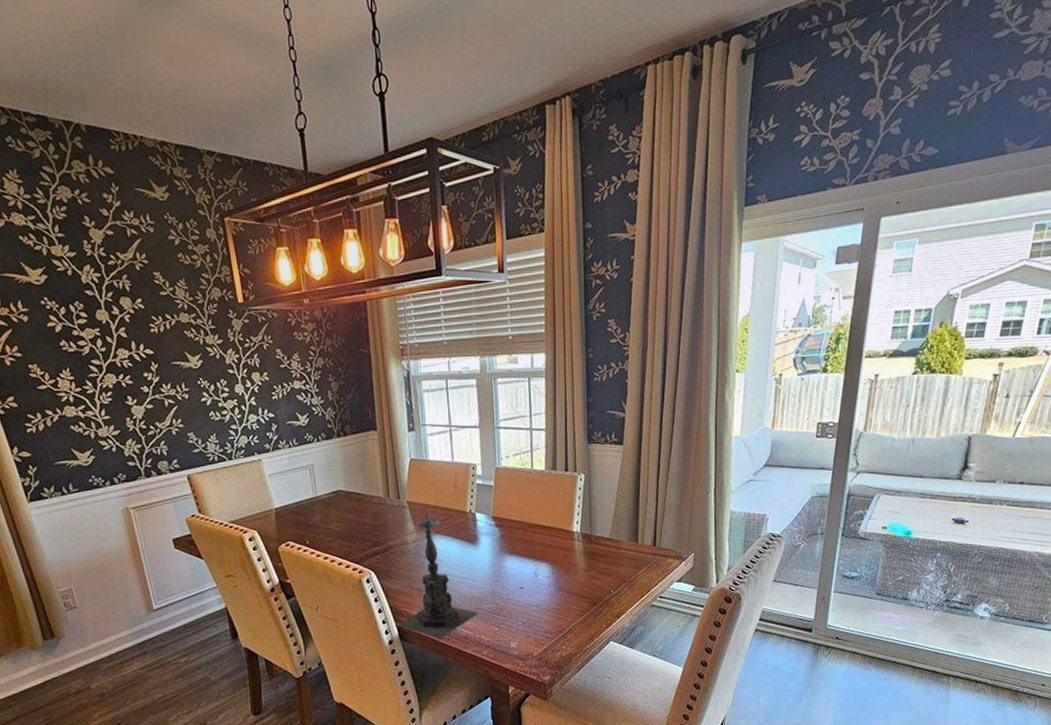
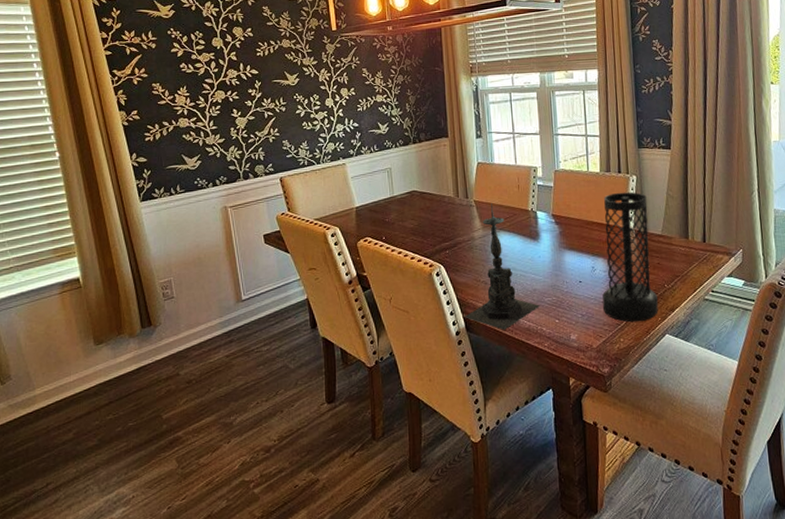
vase: none [545,491,603,630] -> present [602,192,658,323]

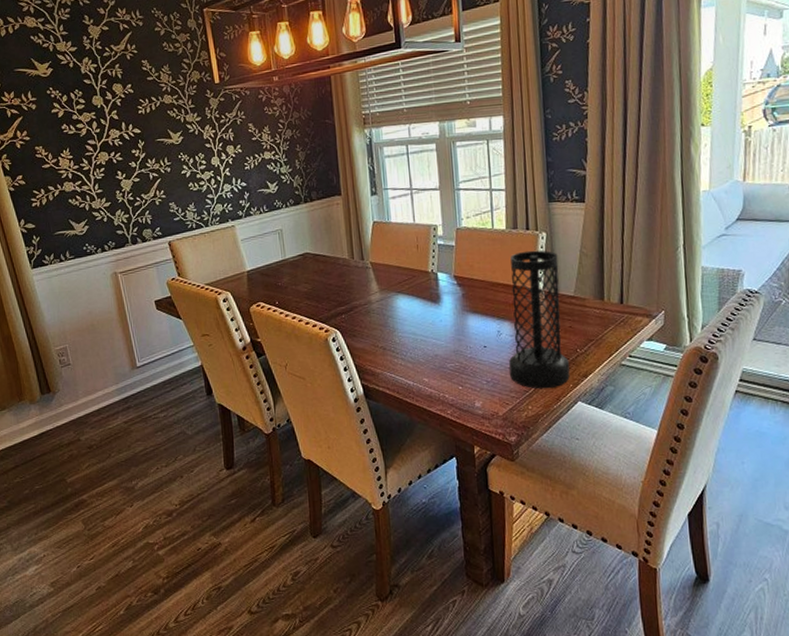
candle holder: present [465,203,540,330] -> none [363,265,442,397]

